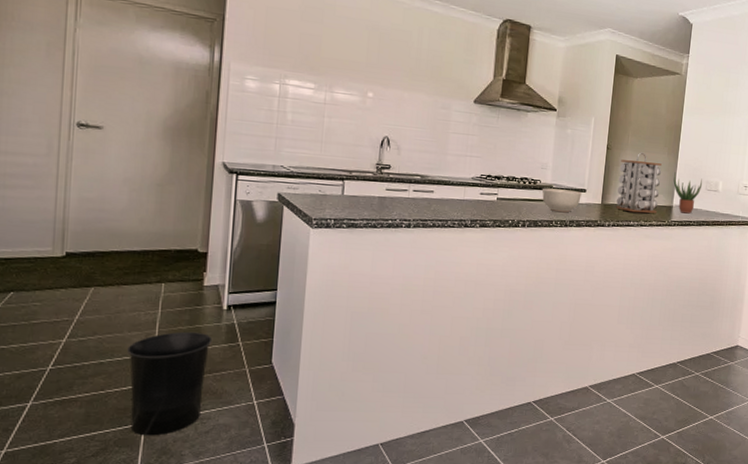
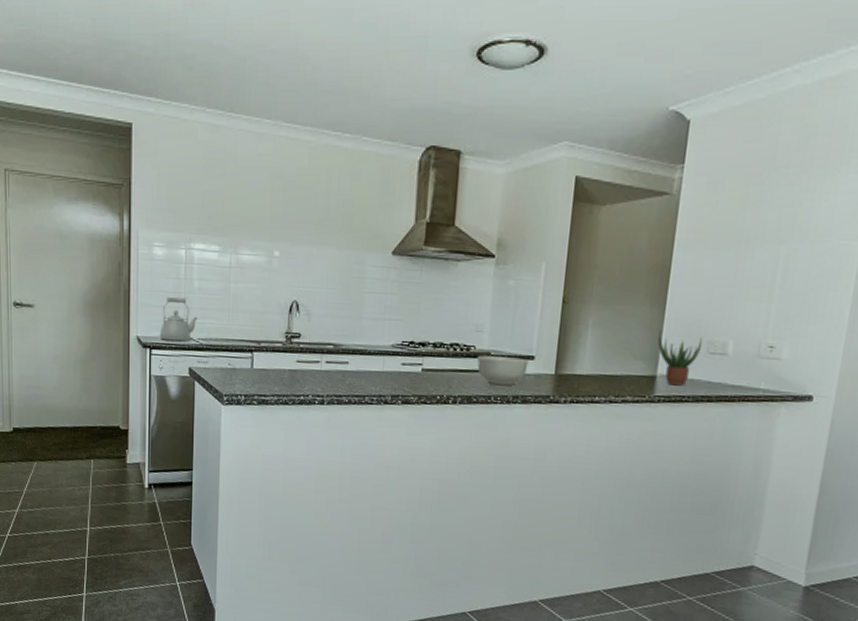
waste bin: present [127,331,213,436] -> none [67,508,137,607]
kettle: none [247,126,289,169] -> present [159,296,198,342]
spice rack: present [616,152,663,214] -> none [575,305,642,387]

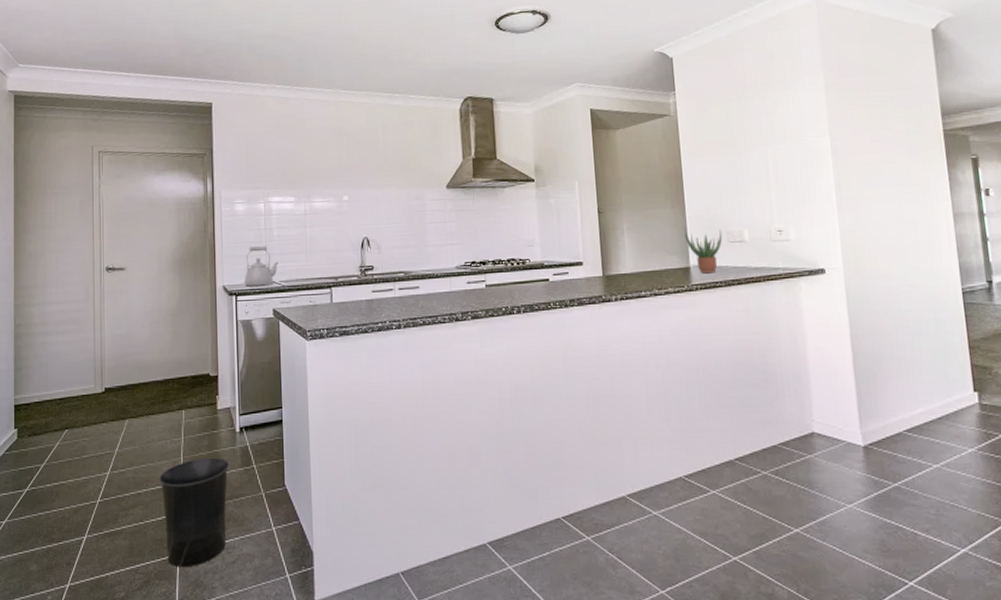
waste bin: none [67,508,137,607] -> present [159,457,230,568]
bowl: present [476,355,529,386] -> none [532,265,578,292]

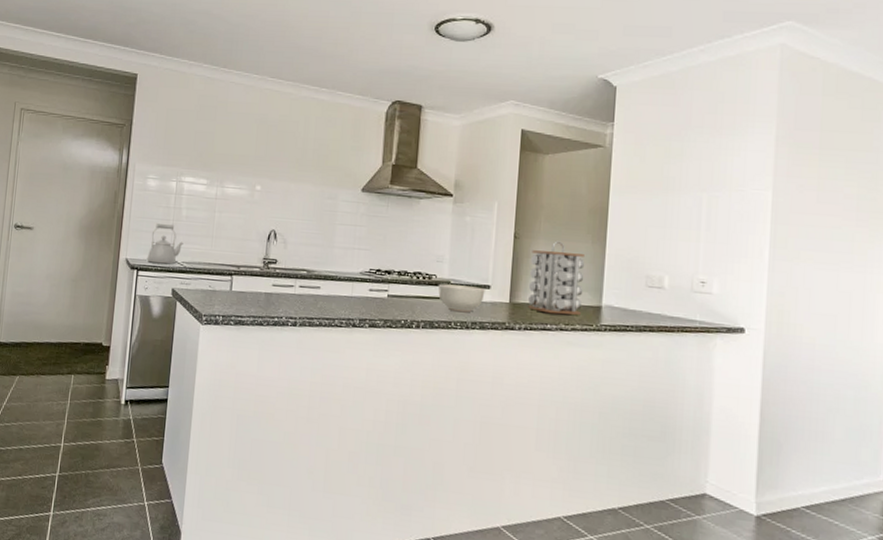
waste bin: present [159,457,230,568] -> none [40,423,111,527]
bowl: none [532,265,578,292] -> present [438,283,485,313]
spice rack: none [617,210,673,282] -> present [528,241,586,316]
potted plant: present [684,227,723,274] -> none [601,264,641,316]

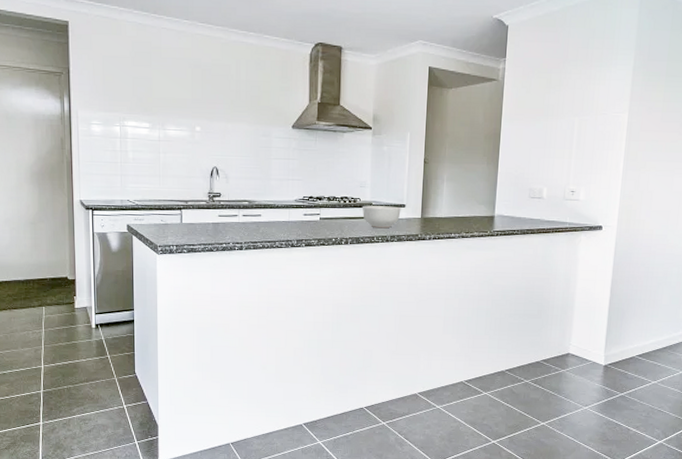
kettle: present [146,222,183,265] -> none [100,165,133,203]
spice rack: present [528,241,586,316] -> none [436,163,482,225]

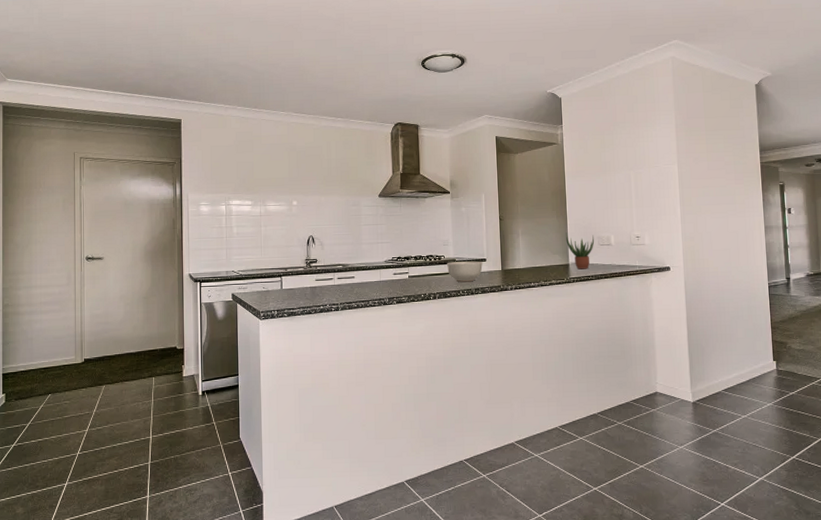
potted plant: none [494,182,526,223] -> present [566,232,595,270]

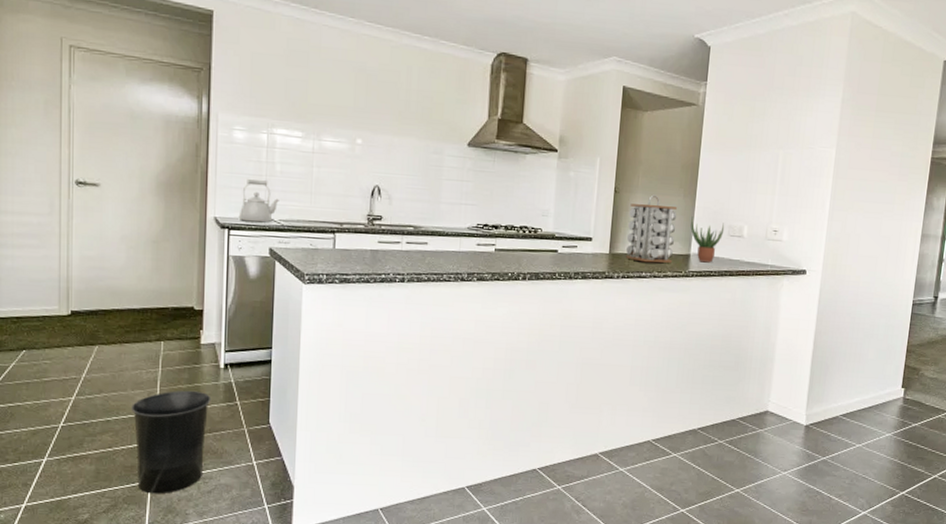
waste bin: none [132,416,193,507] -> present [132,390,211,494]
kettle: none [207,240,237,275] -> present [238,178,279,223]
bowl: present [446,261,483,283] -> none [543,237,587,264]
spice rack: none [514,218,555,275] -> present [626,194,678,264]

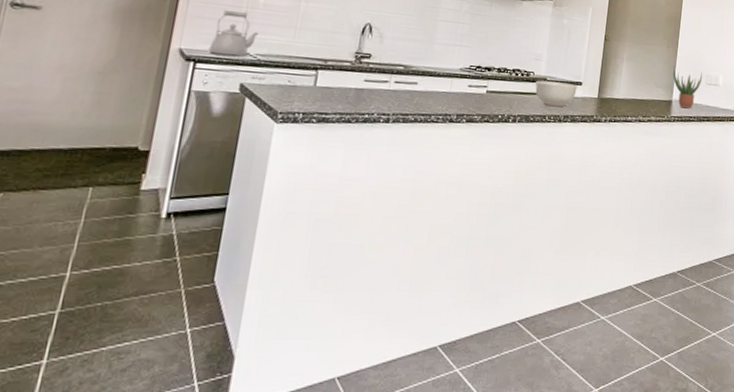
waste bin: present [132,390,211,494] -> none [25,245,144,377]
bowl: none [543,237,587,264] -> present [535,80,577,107]
spice rack: present [626,194,678,264] -> none [613,44,662,109]

